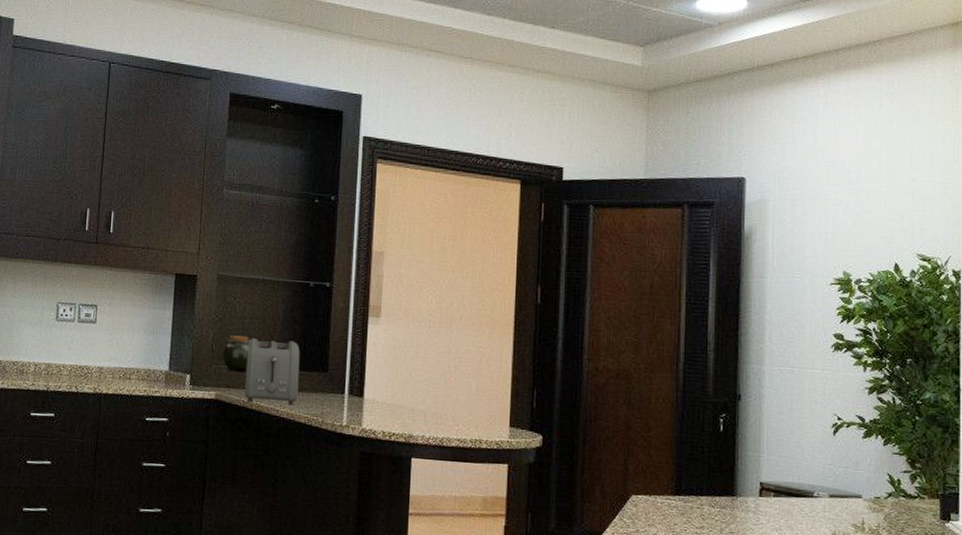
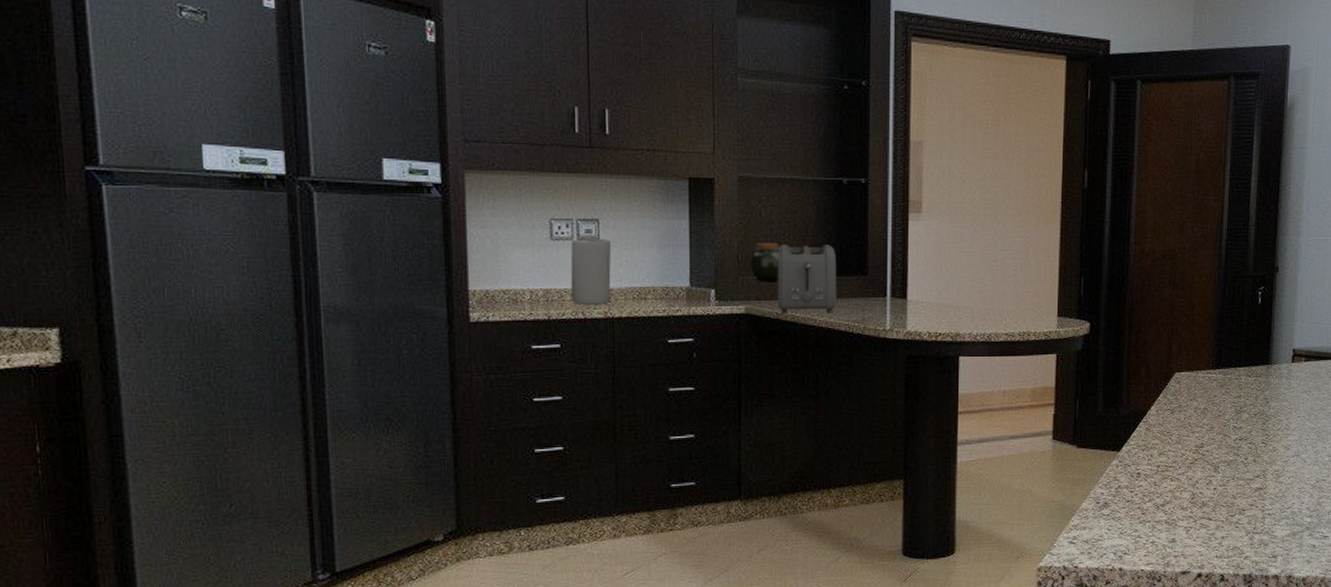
paper towel holder: none [67,319,106,381] -> present [570,236,612,304]

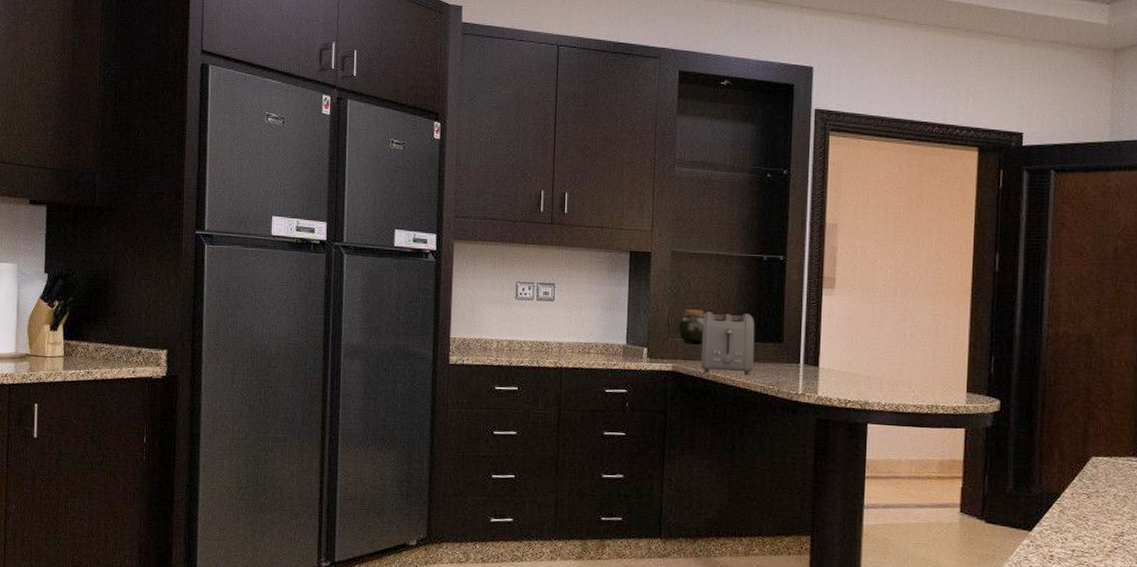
paper towel holder: present [570,236,612,304] -> none [529,297,564,355]

